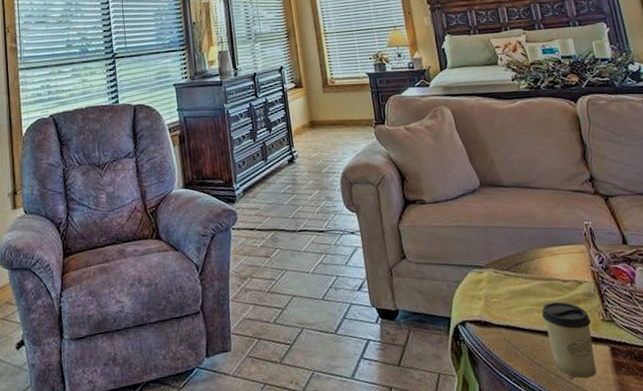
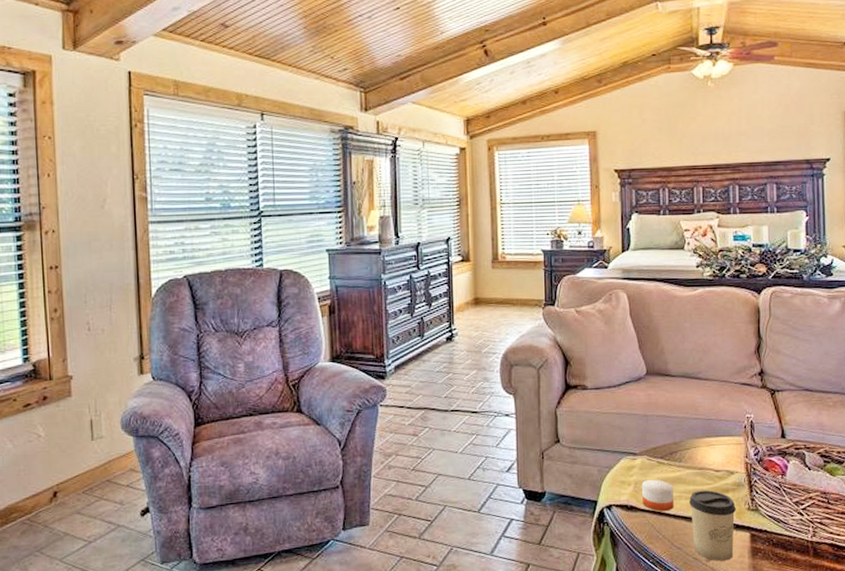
candle: none [492,293,527,326] -> present [642,480,673,512]

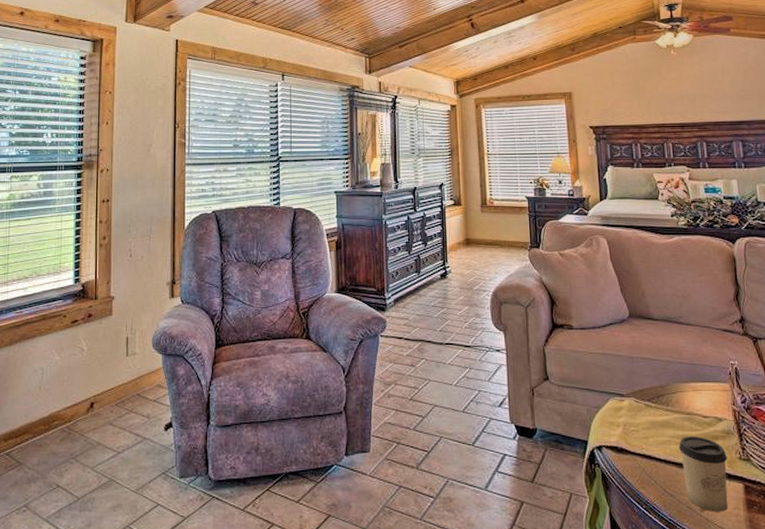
candle: present [642,480,673,512] -> none [631,423,664,456]

